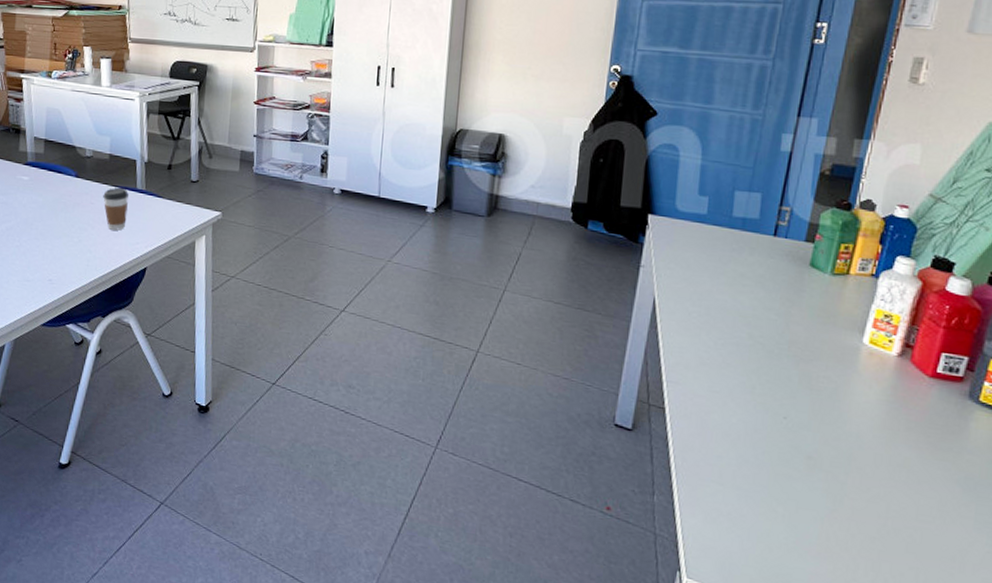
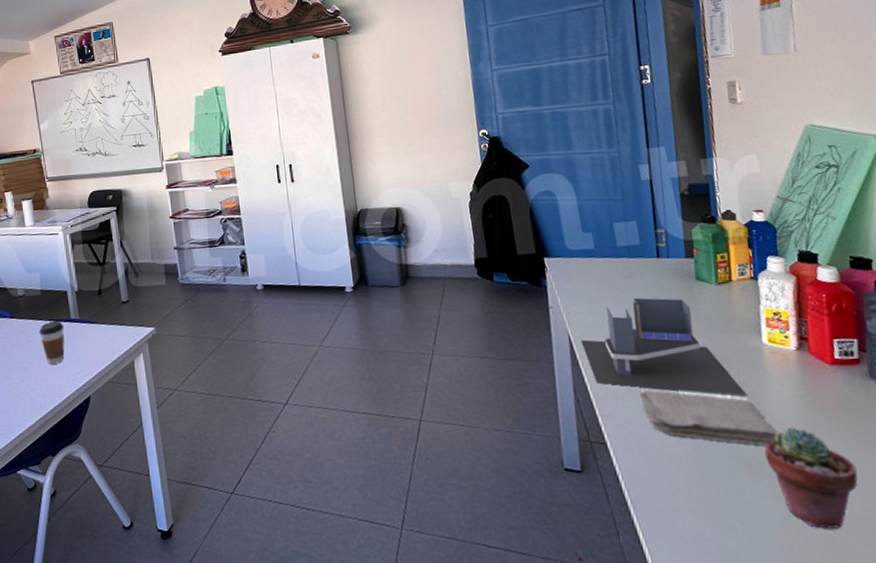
utensil holder: none [665,272,829,391] -> present [581,297,747,396]
washcloth: none [712,365,851,442] -> present [638,389,779,445]
potted succulent: none [828,430,923,532] -> present [764,428,858,529]

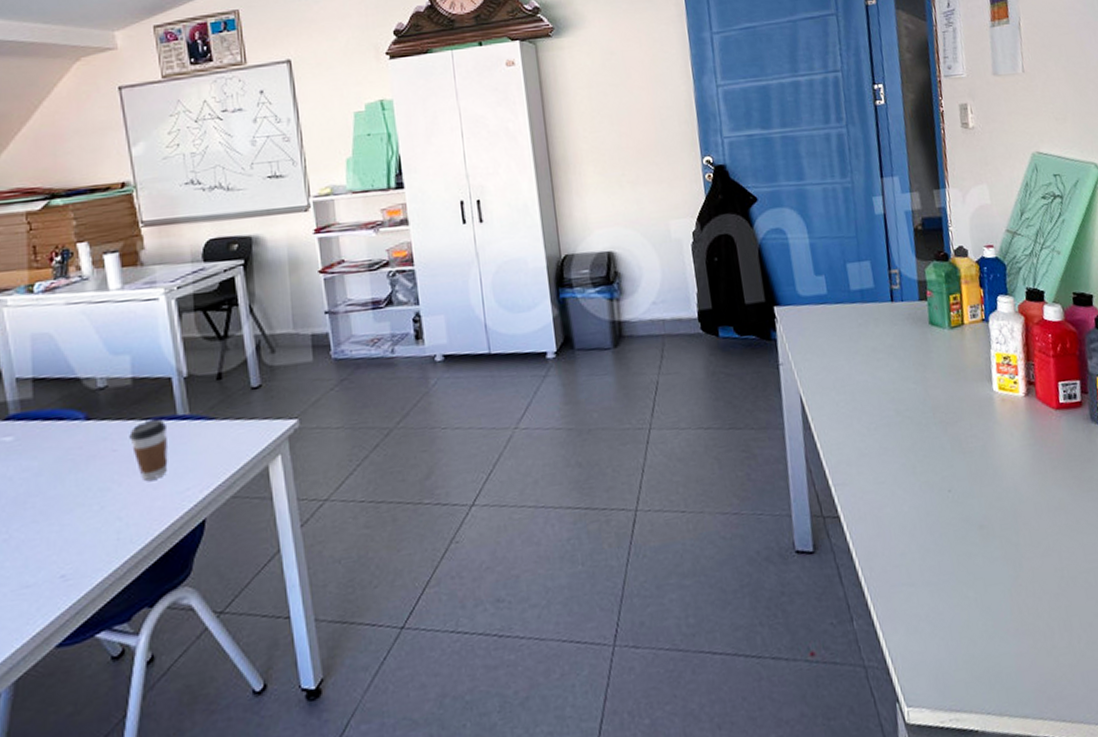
utensil holder: present [581,297,747,396] -> none [813,346,979,451]
washcloth: present [638,389,779,445] -> none [872,451,1009,504]
potted succulent: present [764,428,858,529] -> none [995,481,1081,587]

